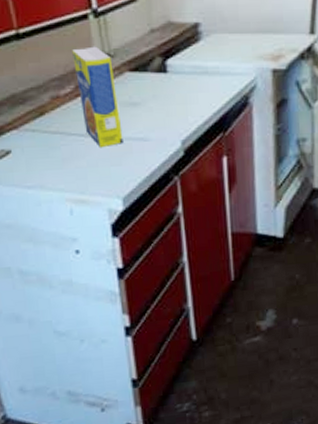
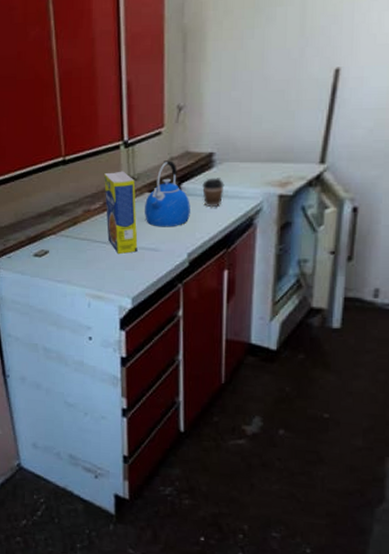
kettle: none [126,33,180,113] -> present [145,160,190,227]
coffee cup: none [189,52,215,86] -> present [201,178,225,207]

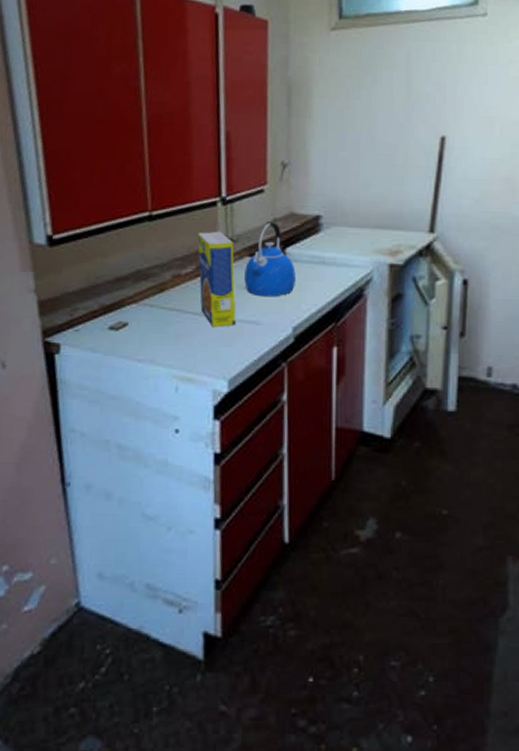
coffee cup: present [201,178,225,207] -> none [307,243,333,275]

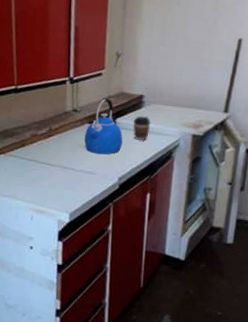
legume: present [197,231,236,328] -> none [51,103,78,175]
coffee cup: none [307,243,333,275] -> present [132,116,151,140]

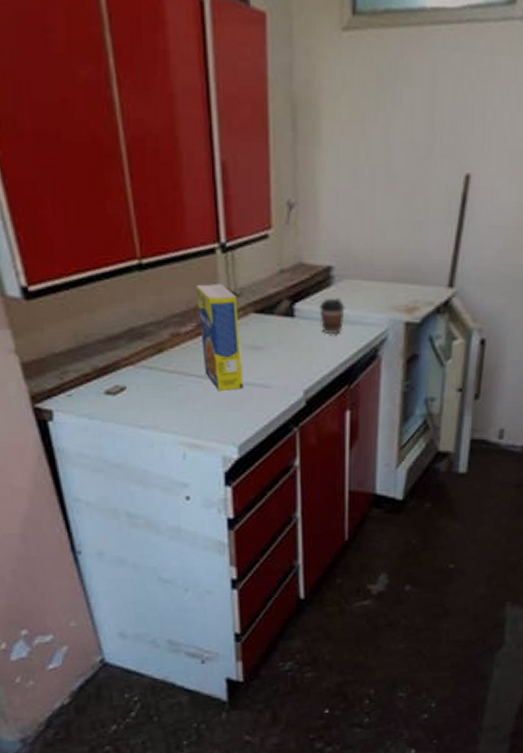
legume: none [51,103,78,175] -> present [196,283,243,392]
kettle: present [84,98,123,155] -> none [251,273,306,358]

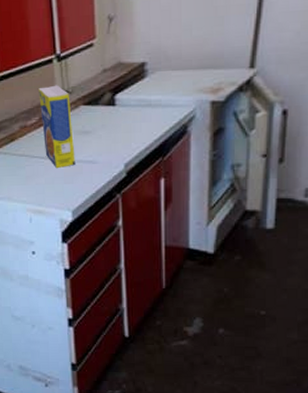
coffee cup: present [318,298,345,334] -> none [135,87,158,117]

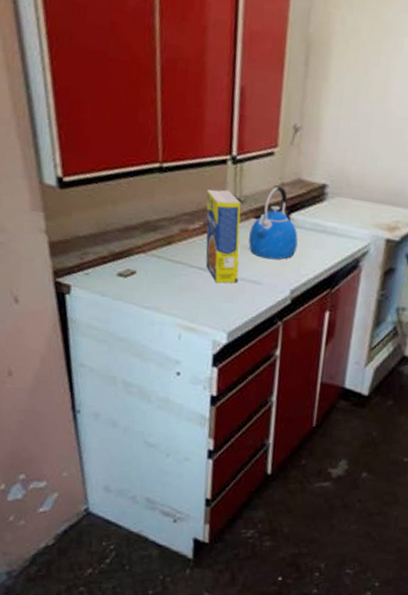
kettle: none [80,72,125,140] -> present [248,185,298,260]

